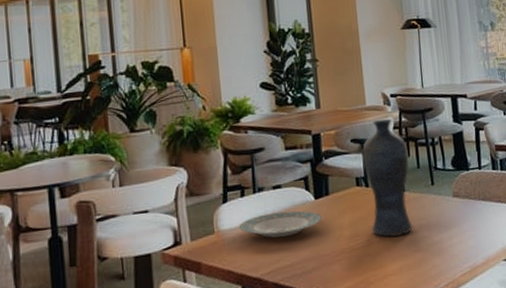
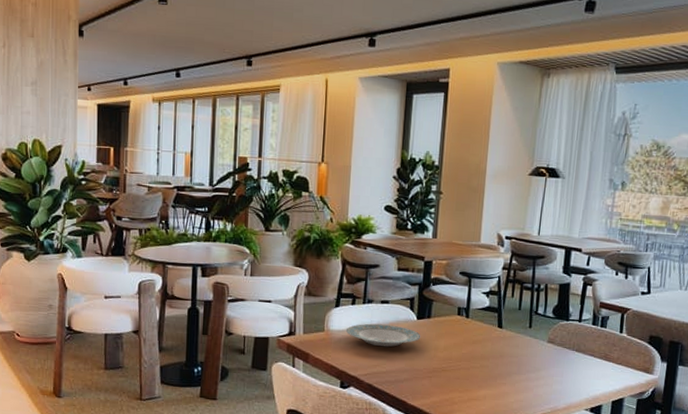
vase: present [361,119,413,237] -> none [464,257,513,368]

